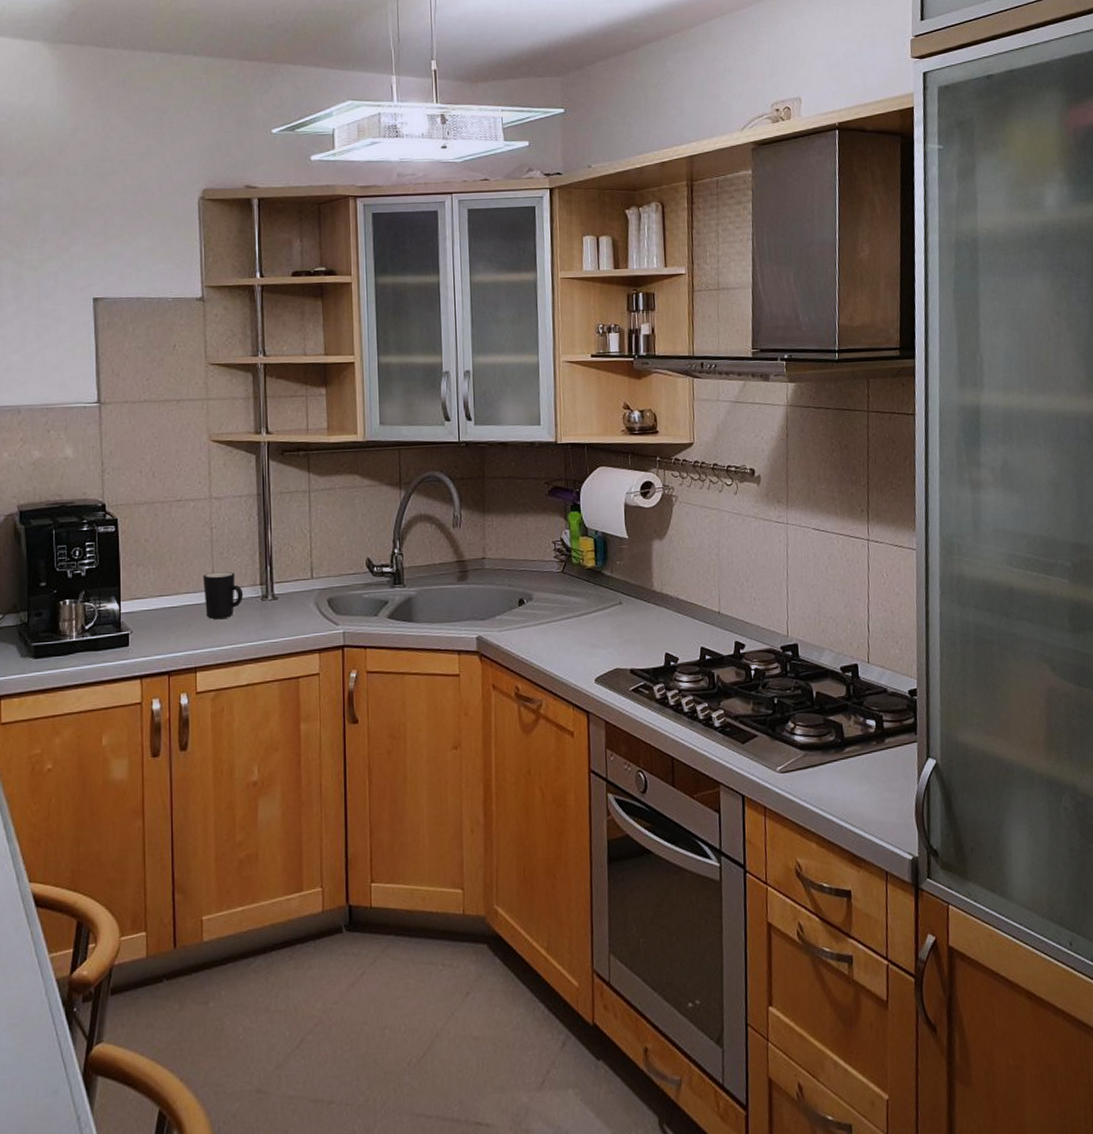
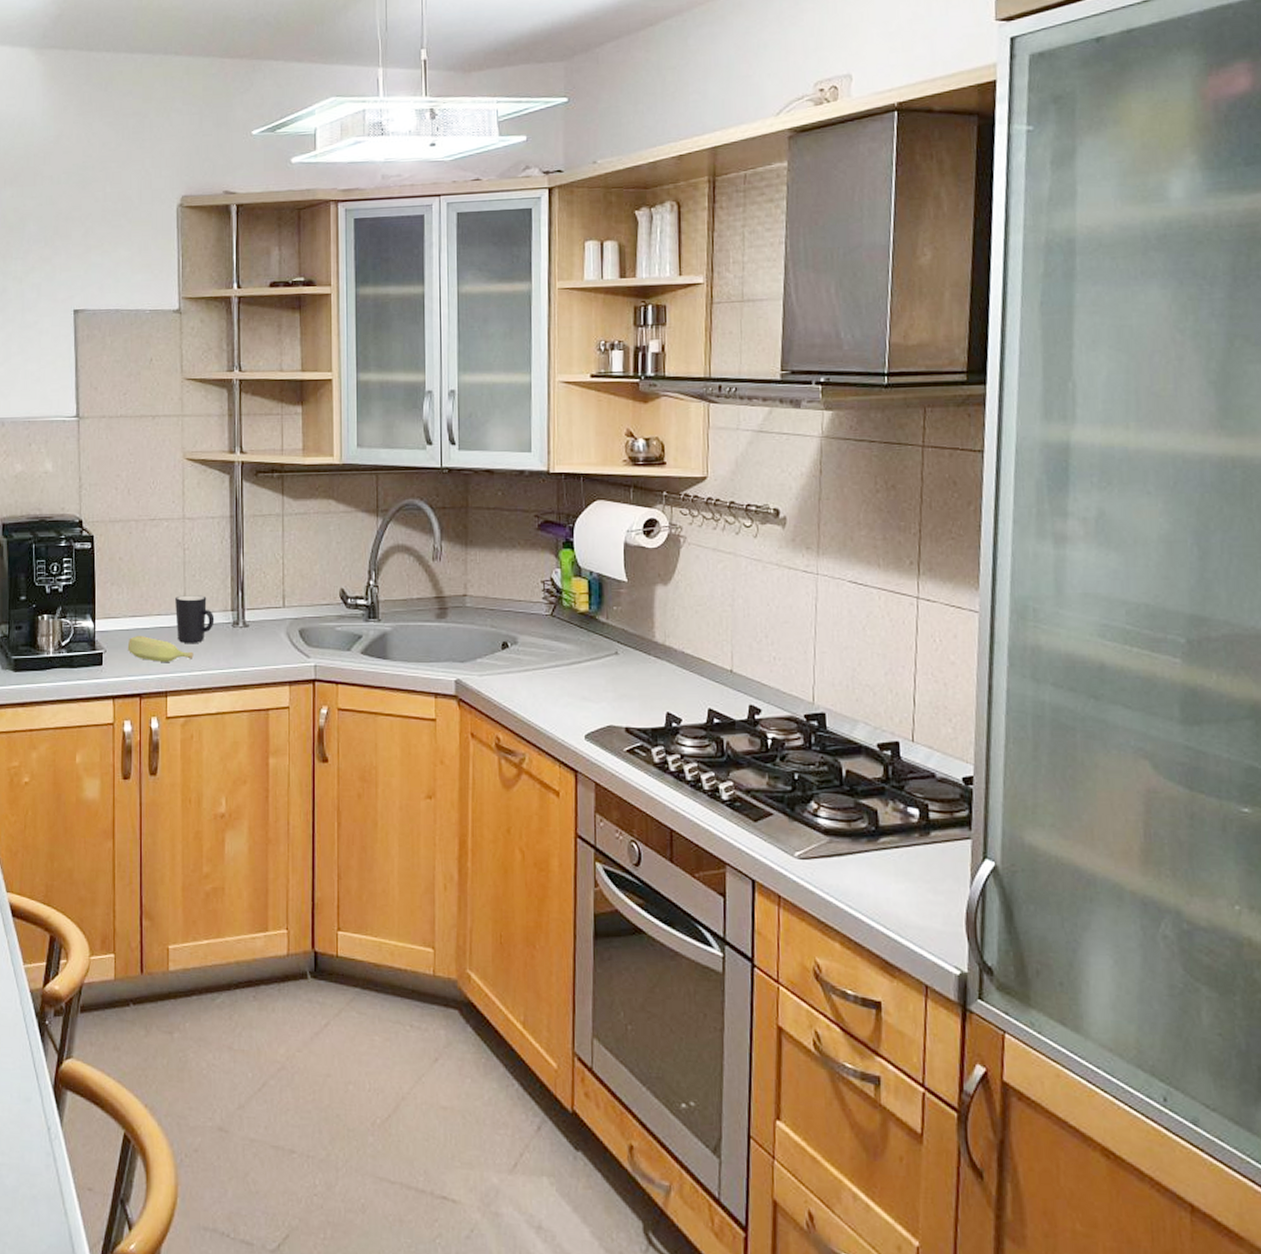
banana: none [154,614,223,639] -> present [127,636,194,662]

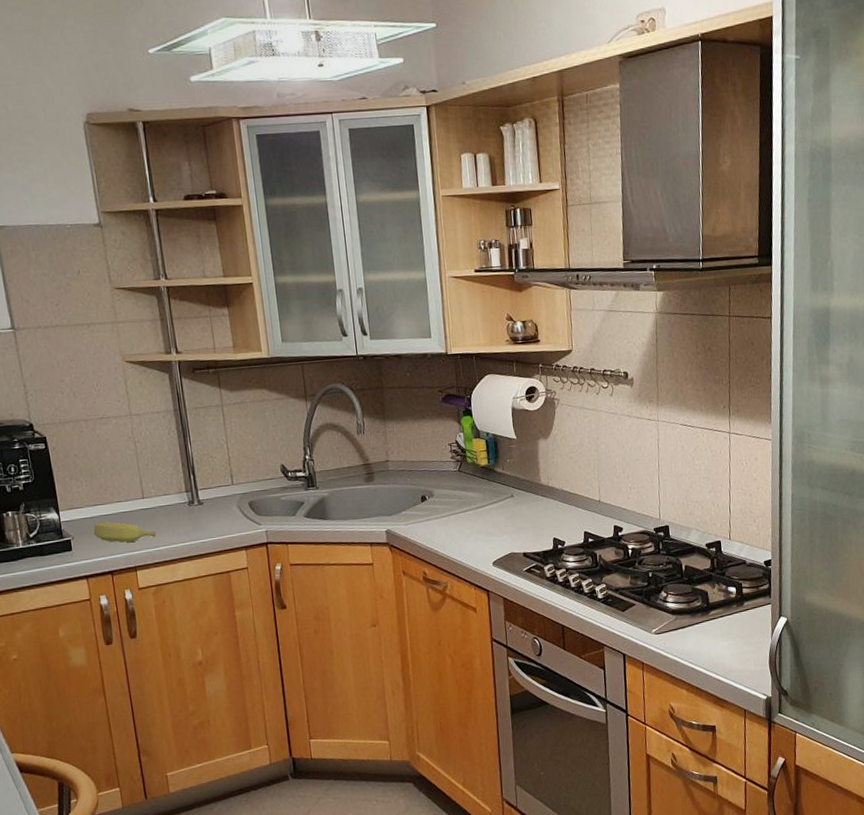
mug: present [175,595,215,644] -> none [132,481,172,524]

